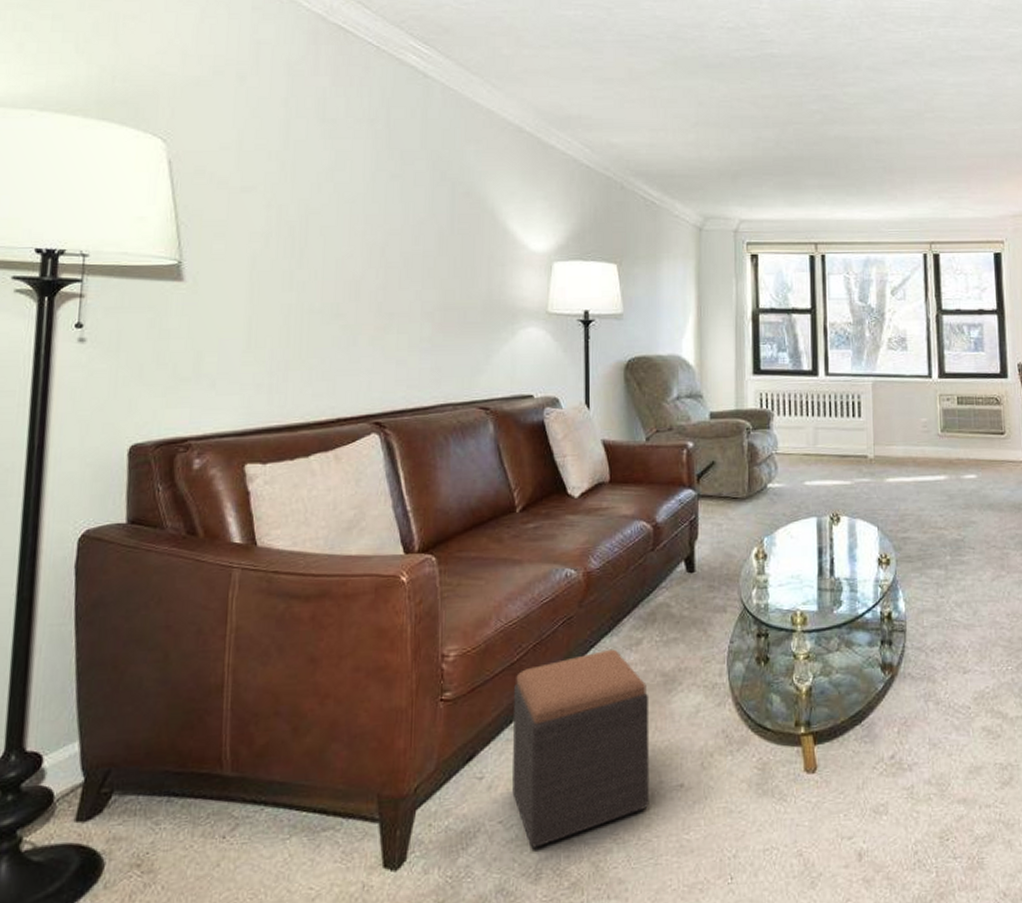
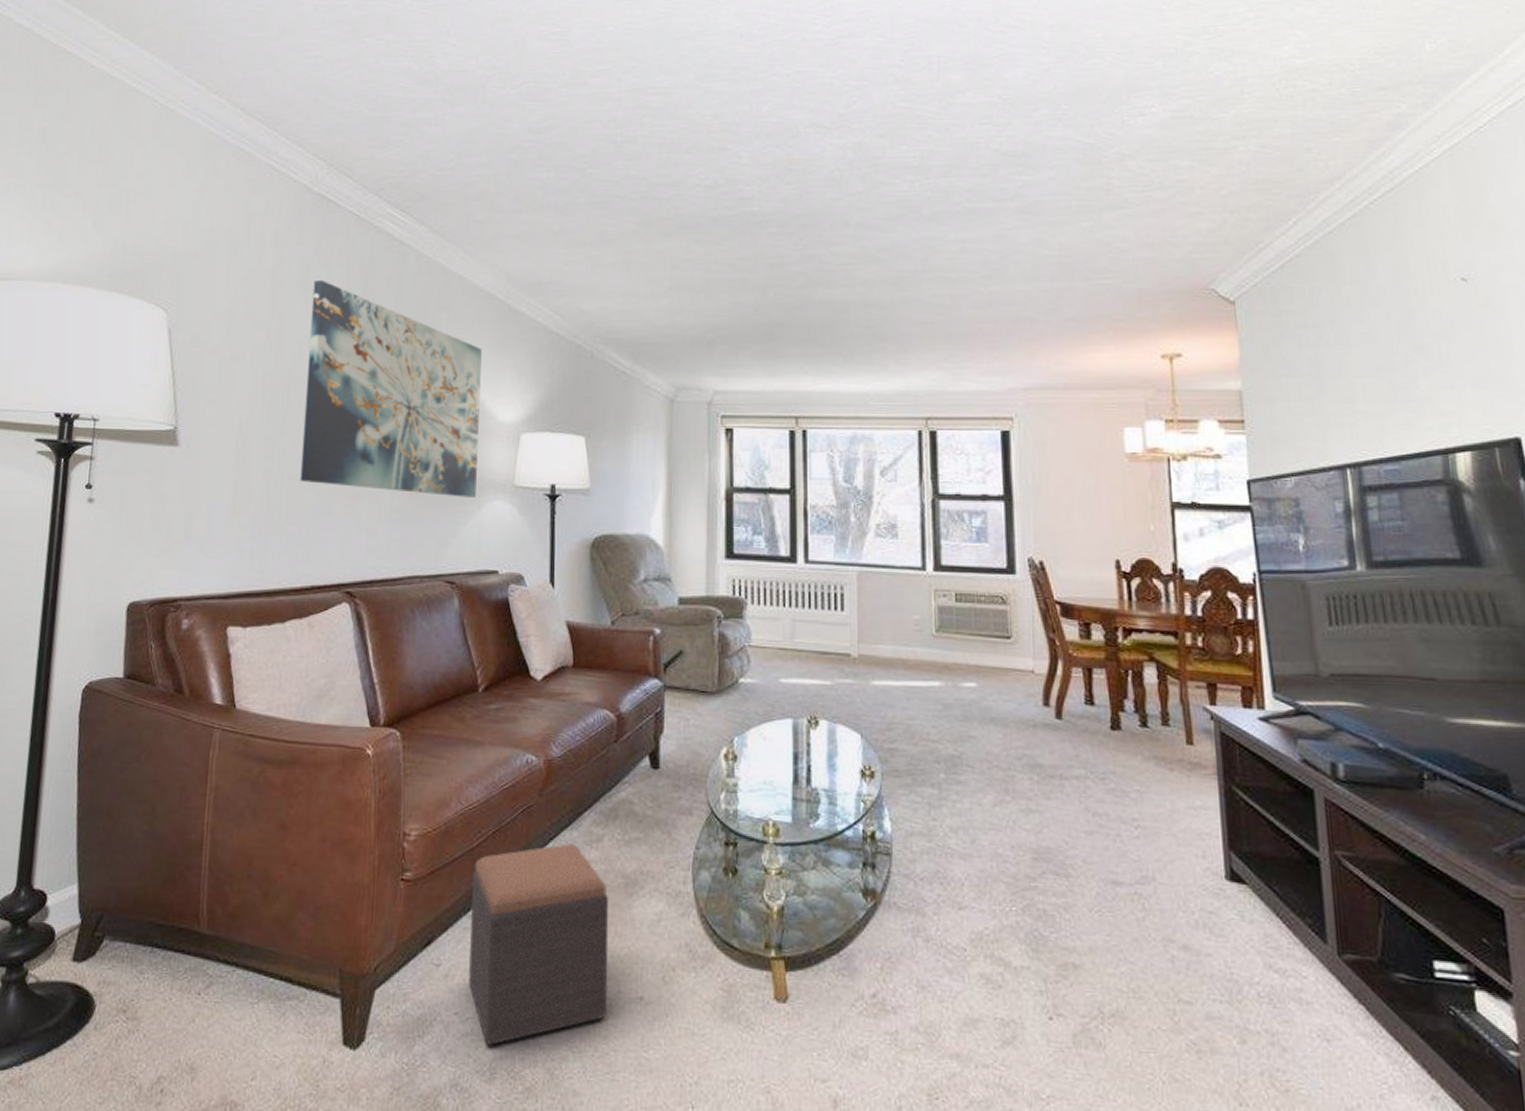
wall art: none [321,110,512,325] -> present [300,279,482,497]

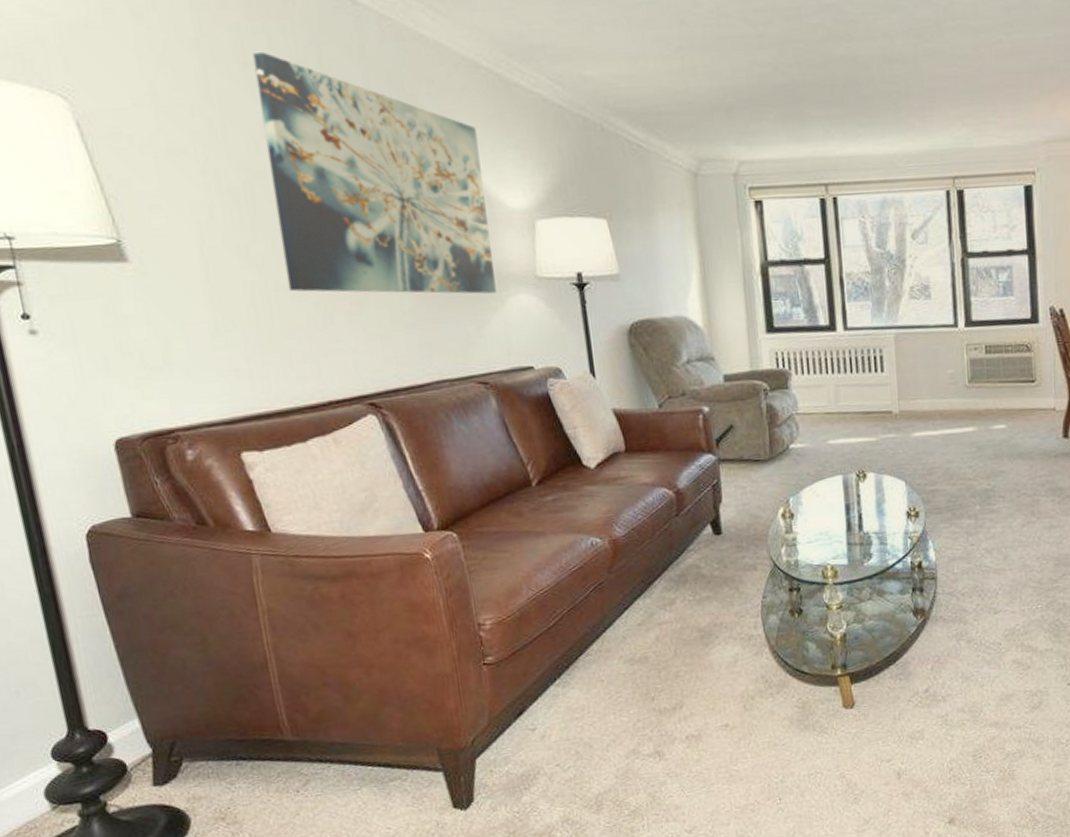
footstool: present [469,843,609,1046] -> none [554,609,697,785]

